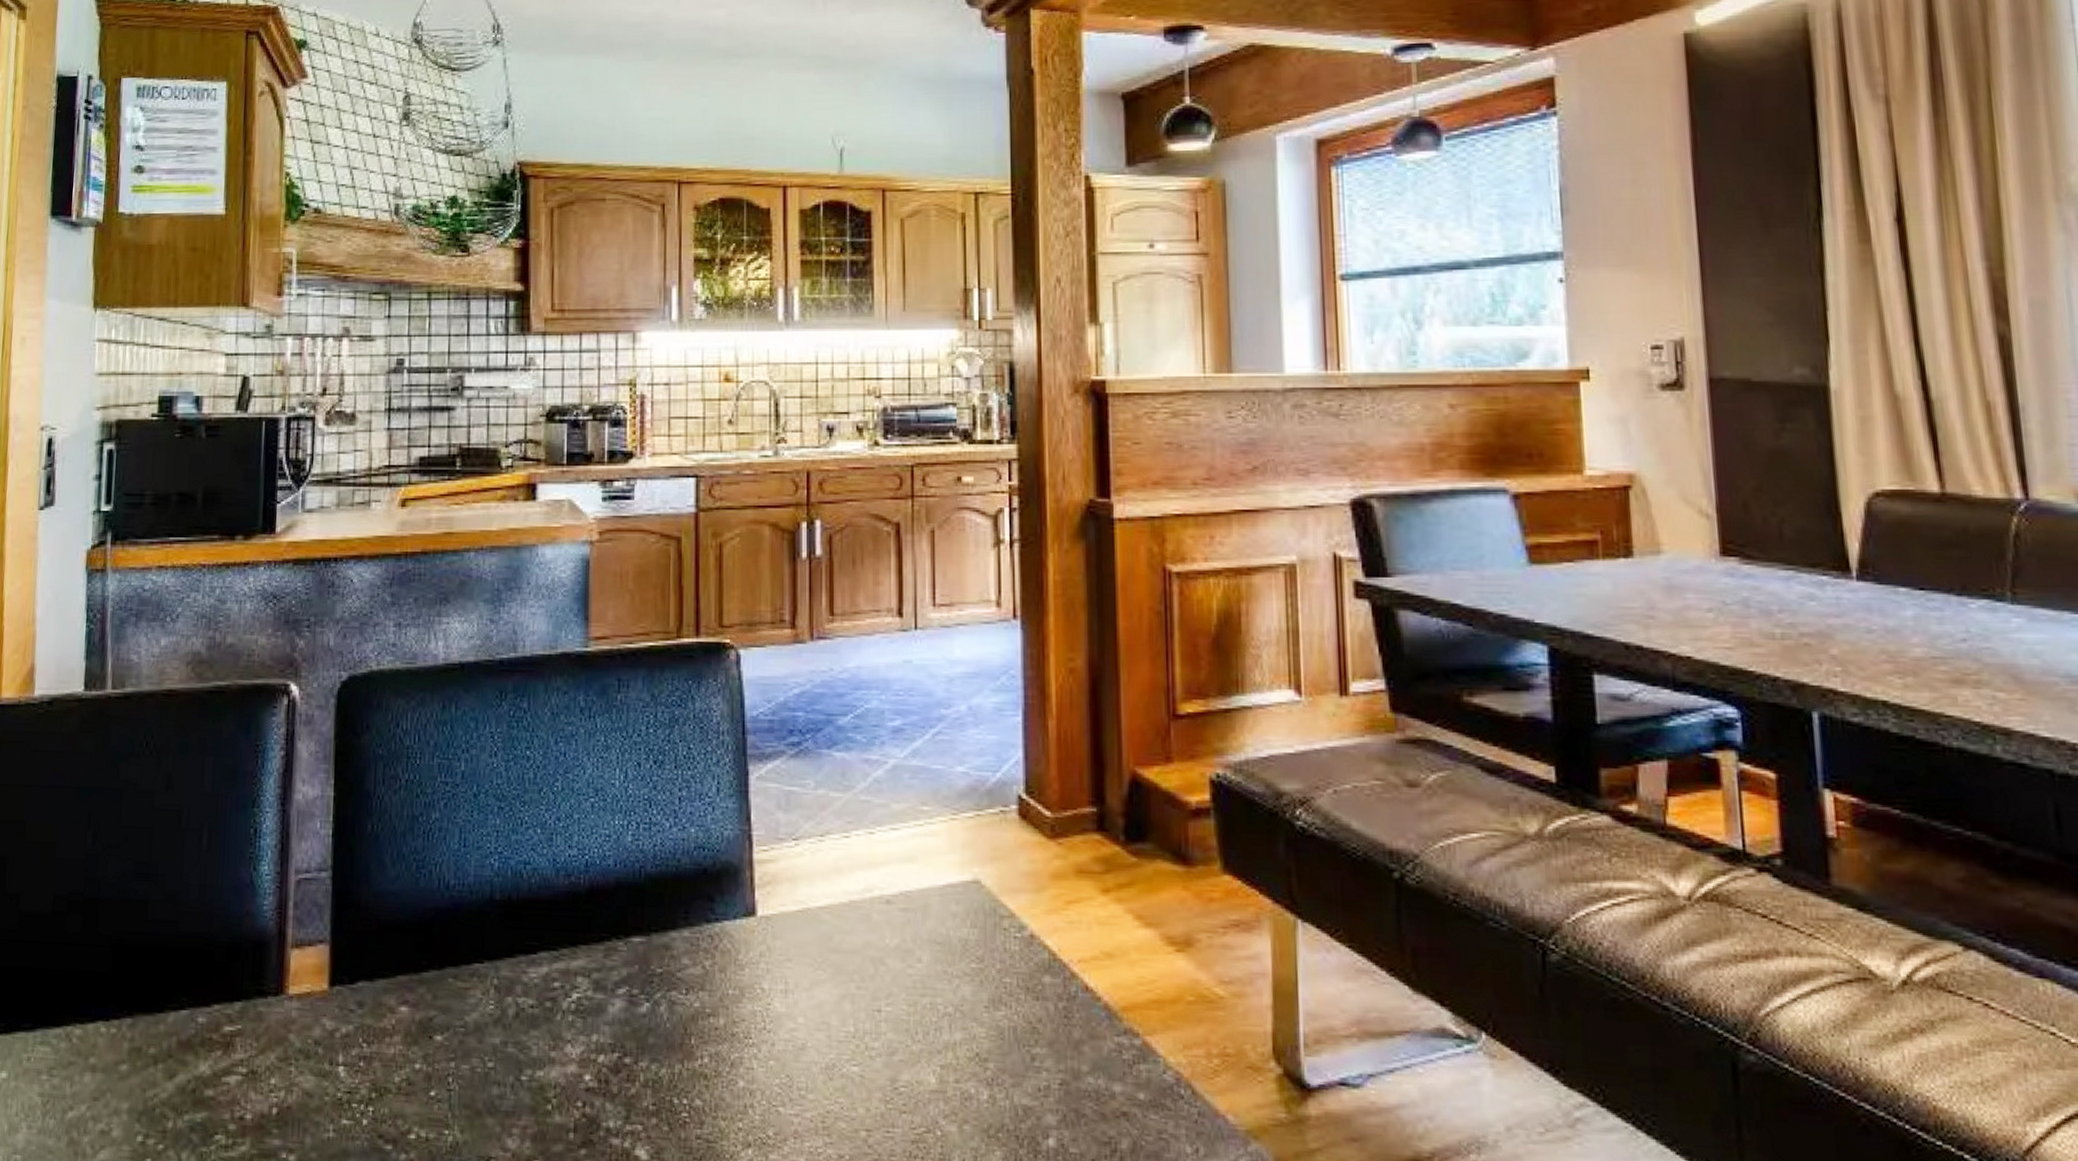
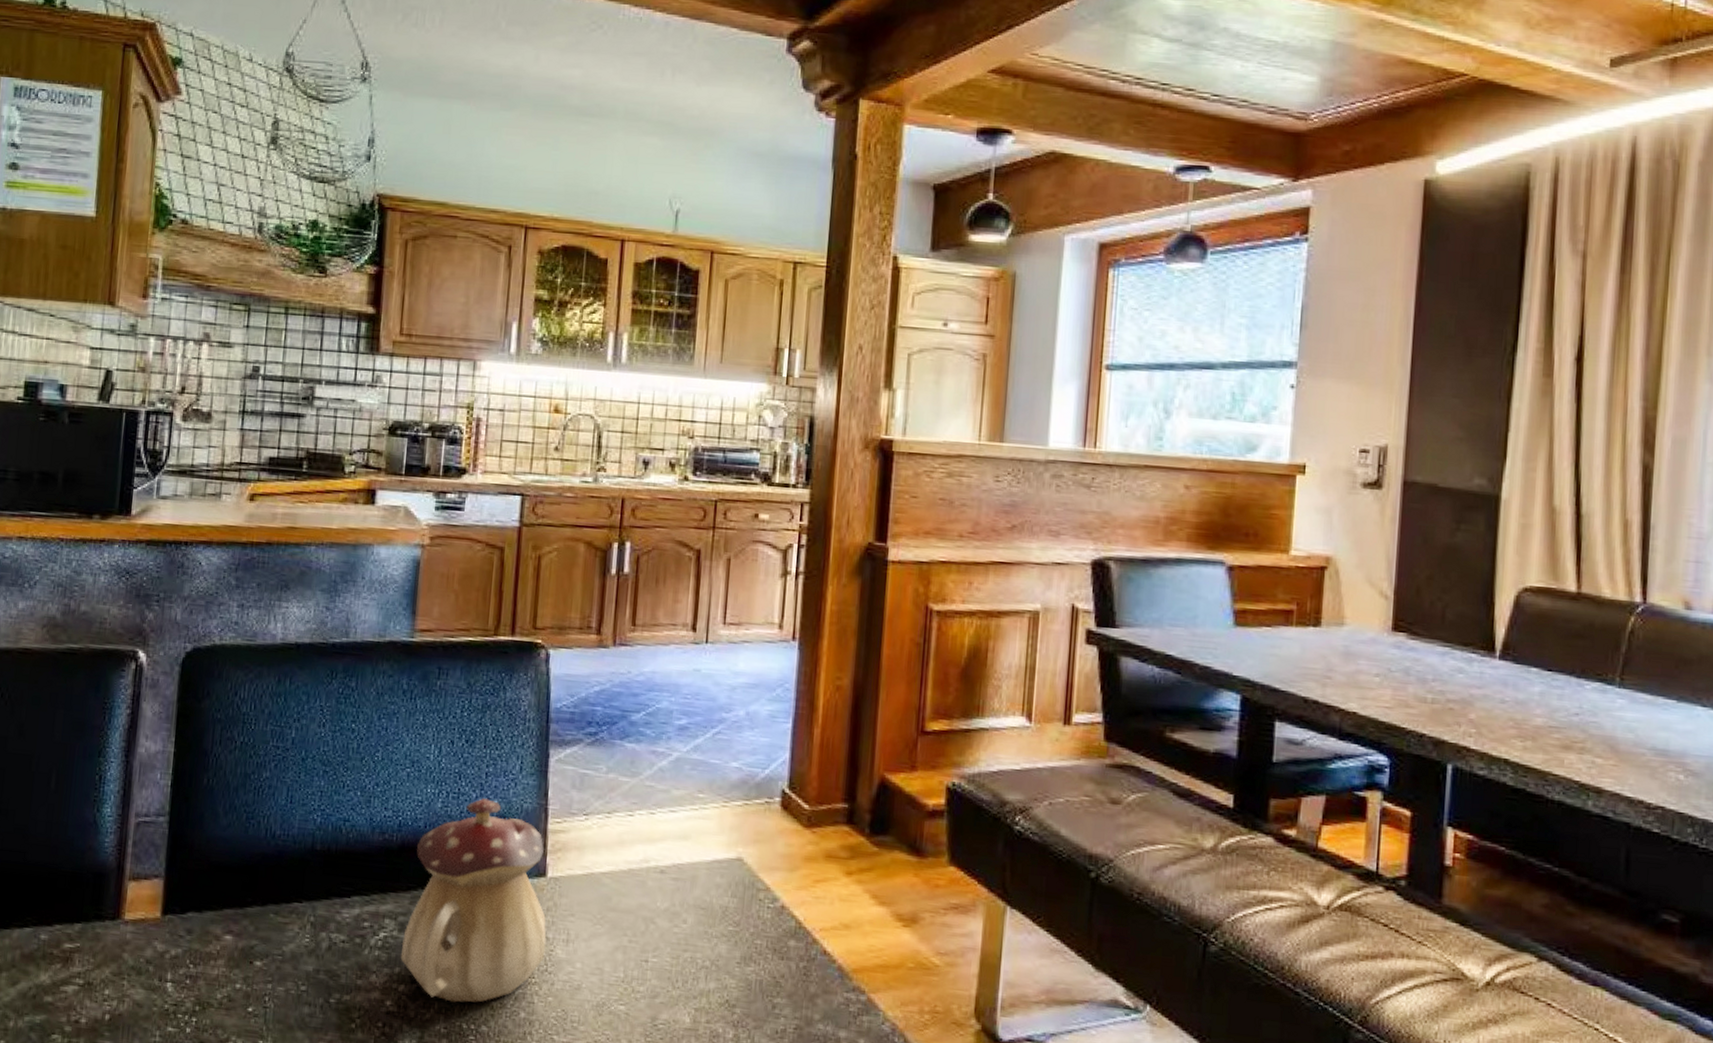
teapot: none [597,828,762,1073] -> present [400,798,547,1003]

